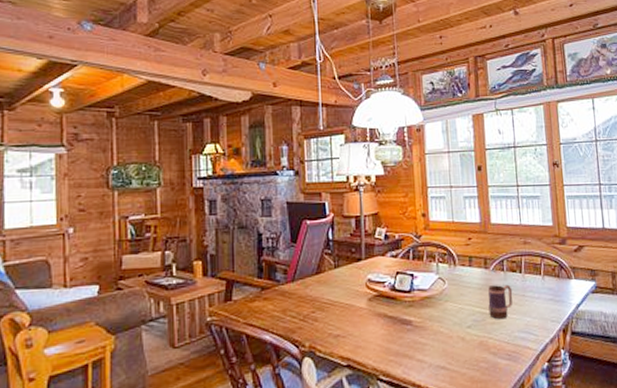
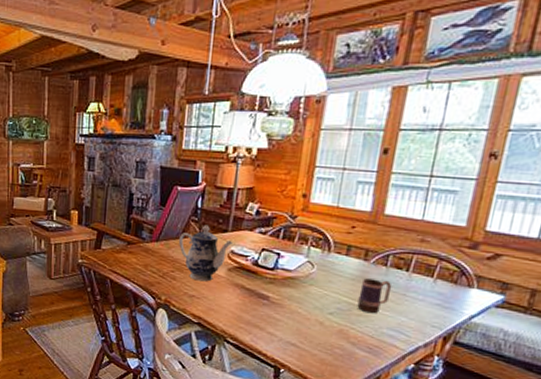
teapot: none [314,256,368,318] -> present [178,225,232,282]

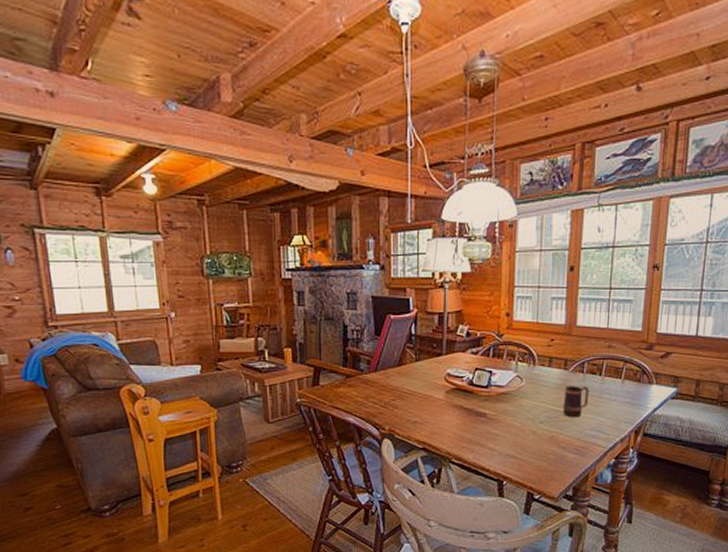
teapot: present [178,225,232,282] -> none [396,350,448,407]

